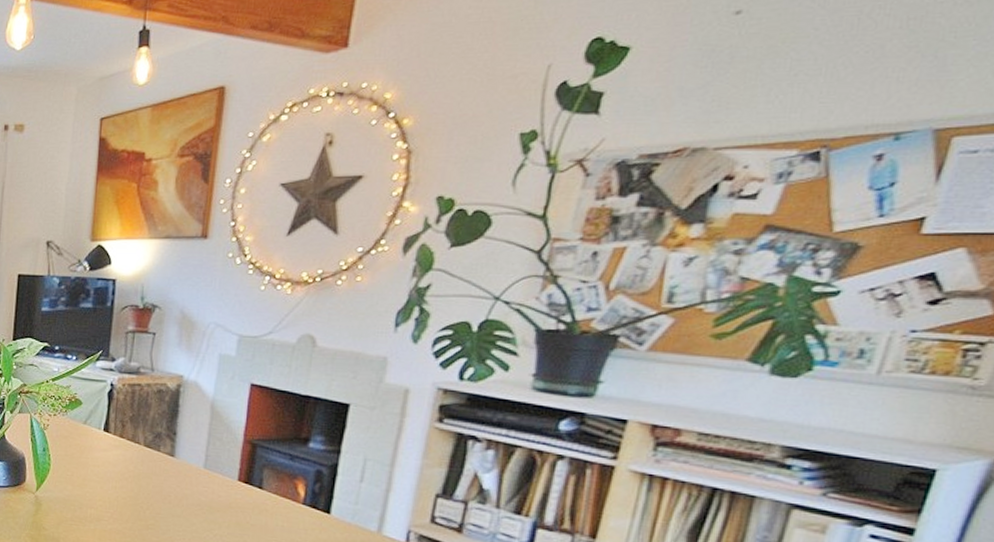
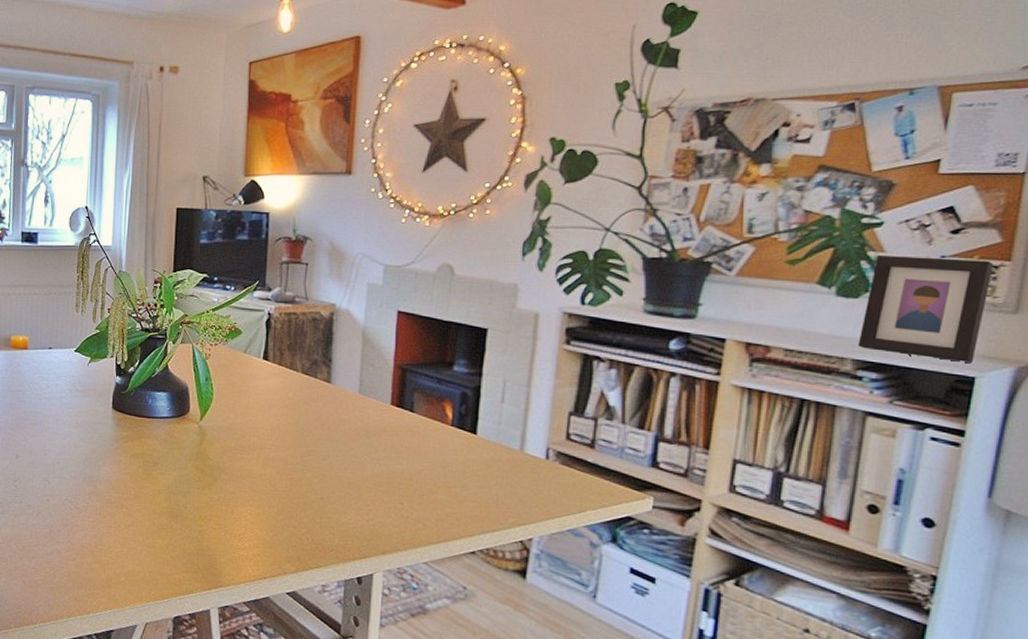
picture frame: none [791,329,980,453] -> present [858,256,994,363]

